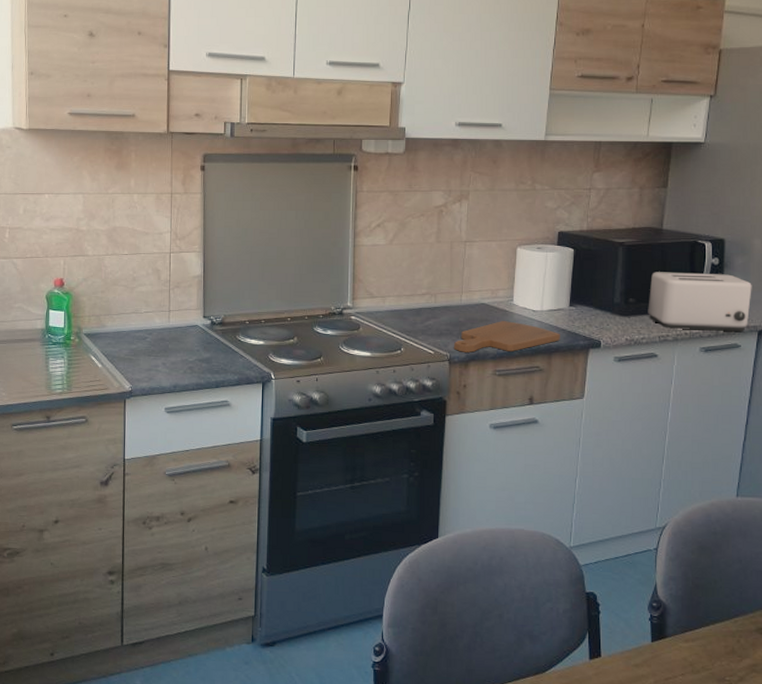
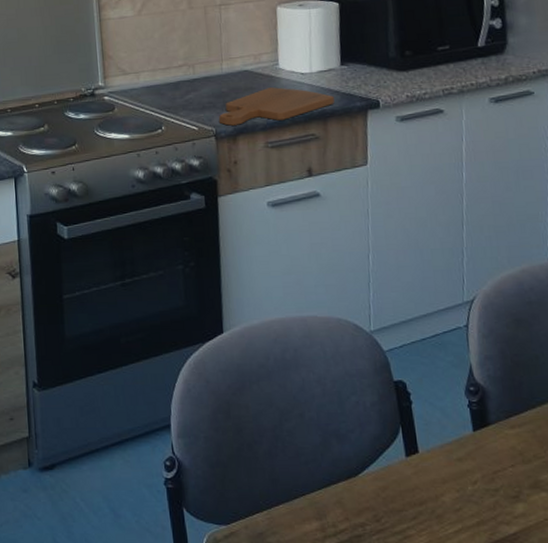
toaster: present [648,272,752,332] -> none [426,15,539,81]

